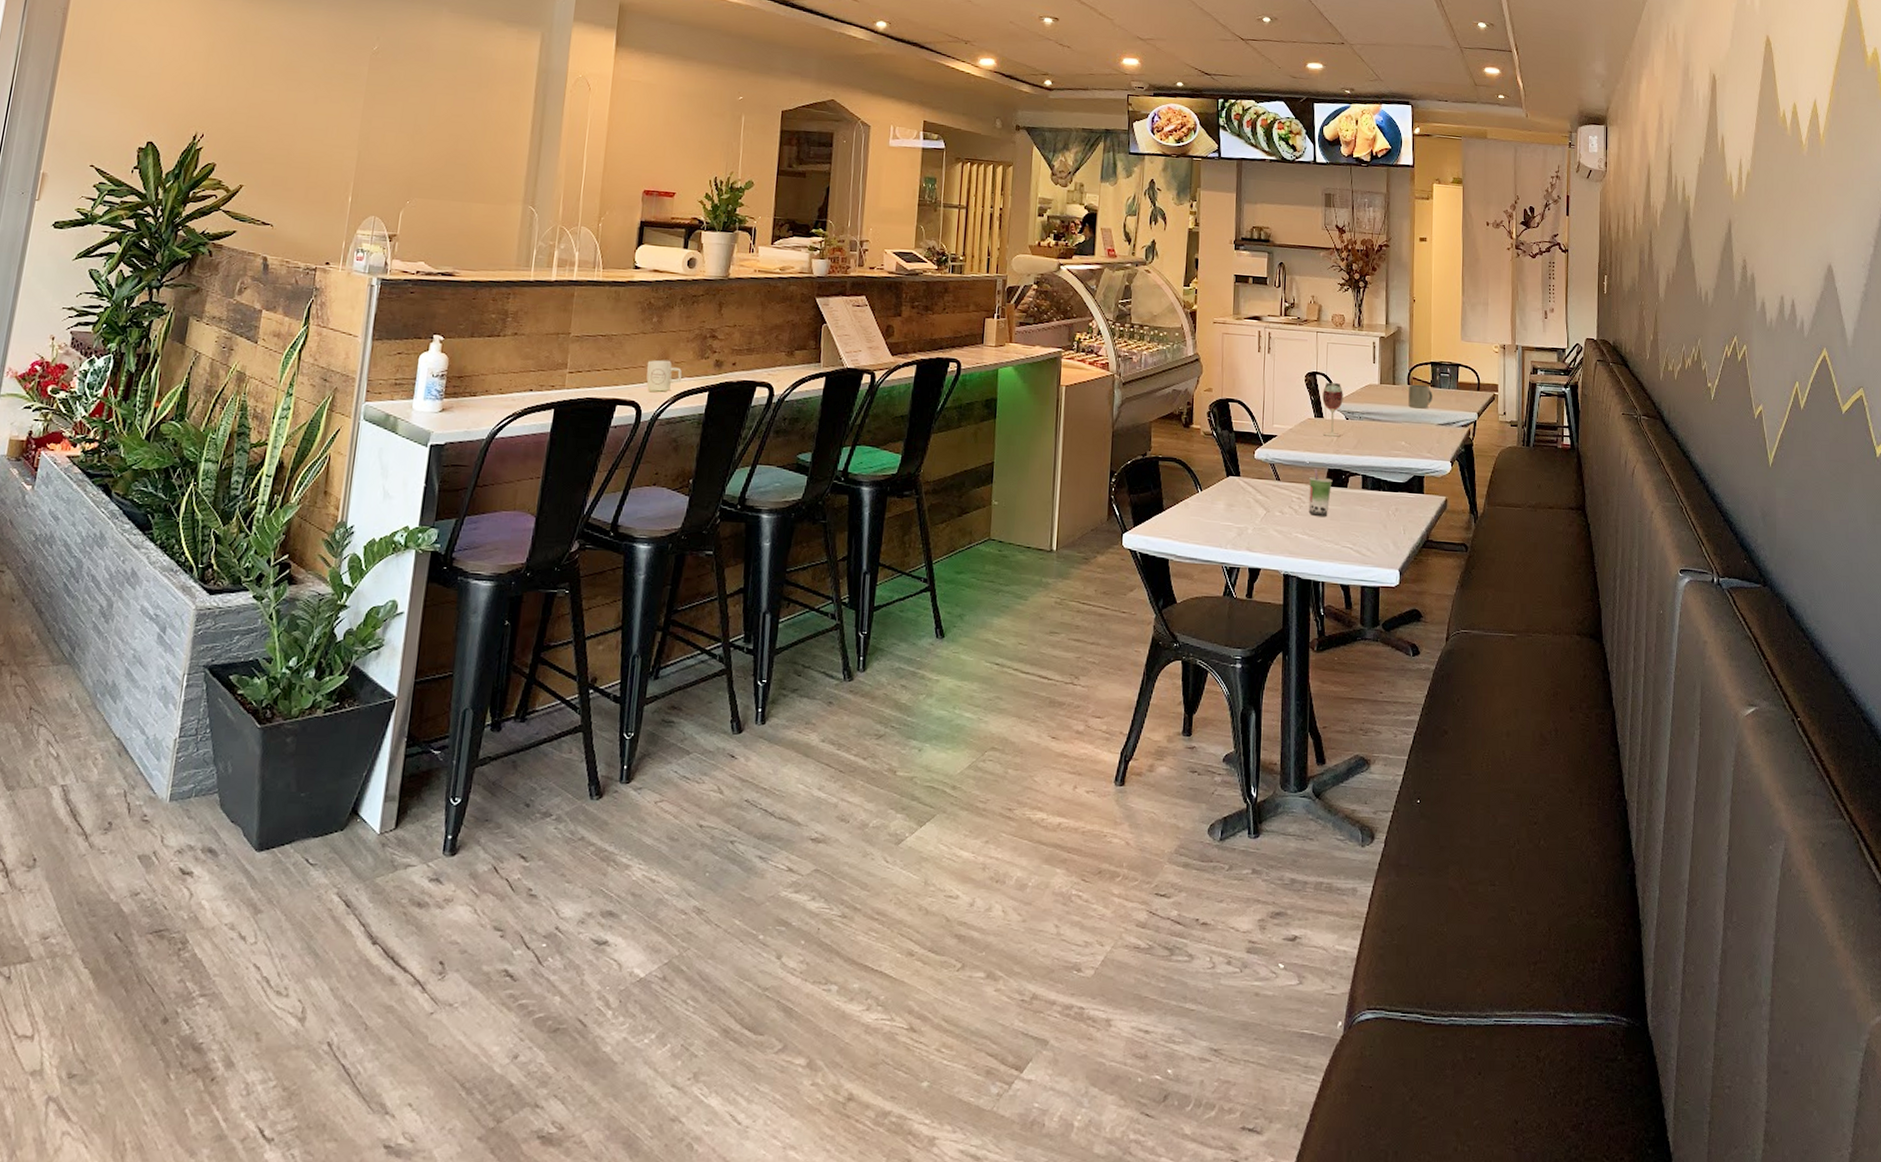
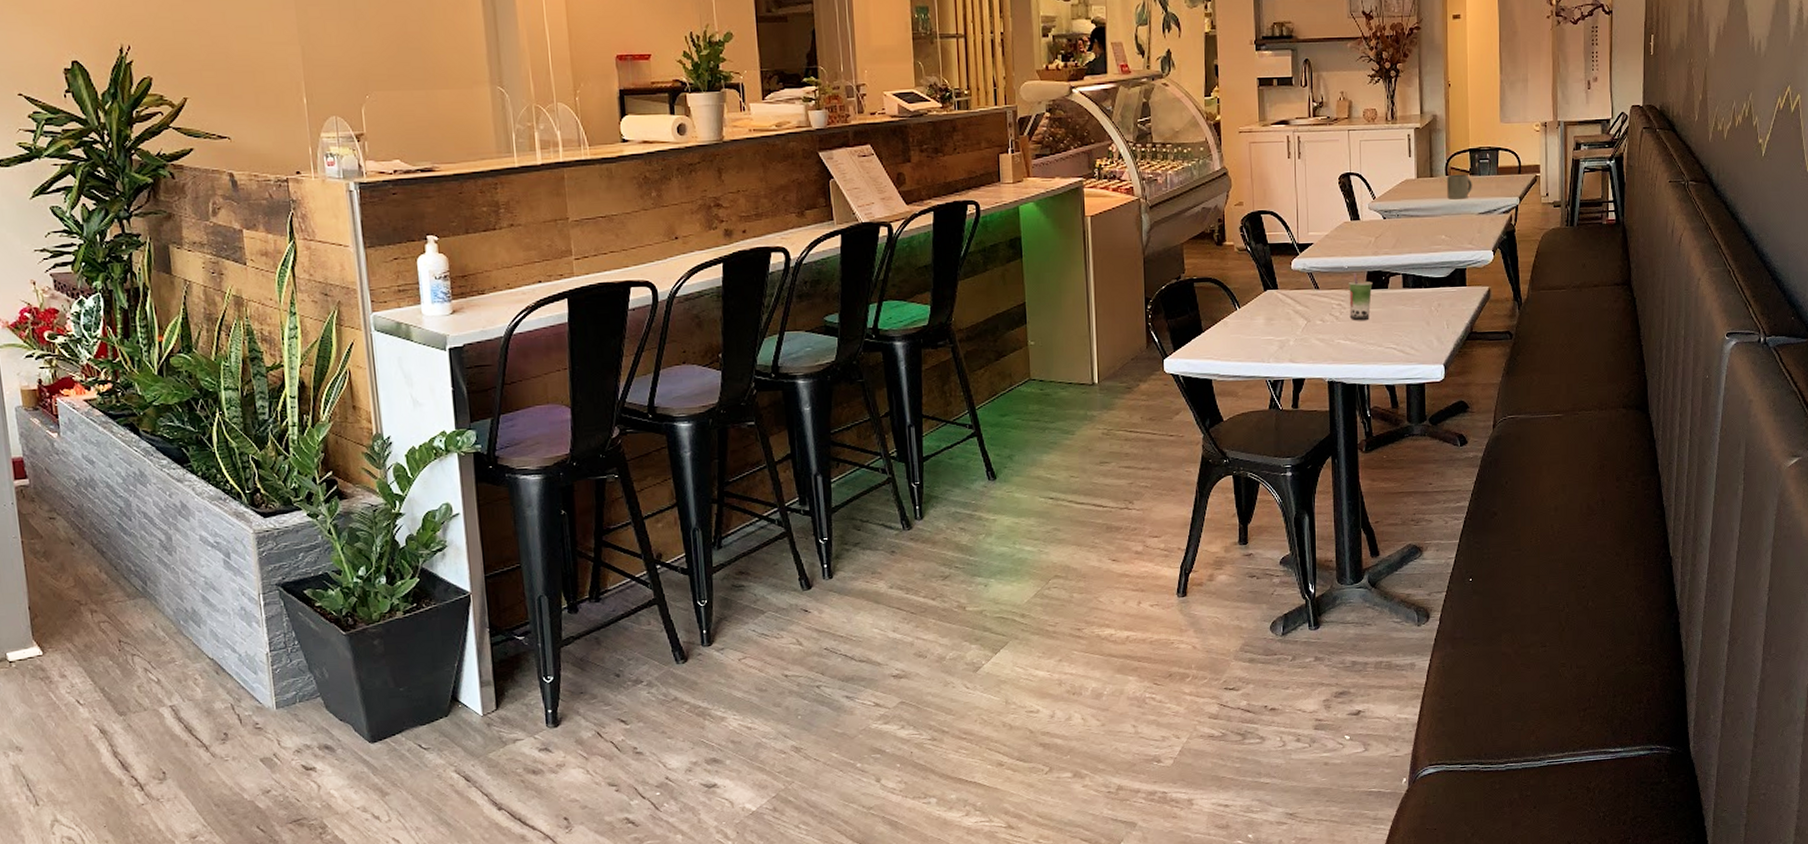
mug: present [646,359,683,392] -> none [654,235,693,269]
wineglass: present [1322,382,1343,437] -> none [1358,182,1379,238]

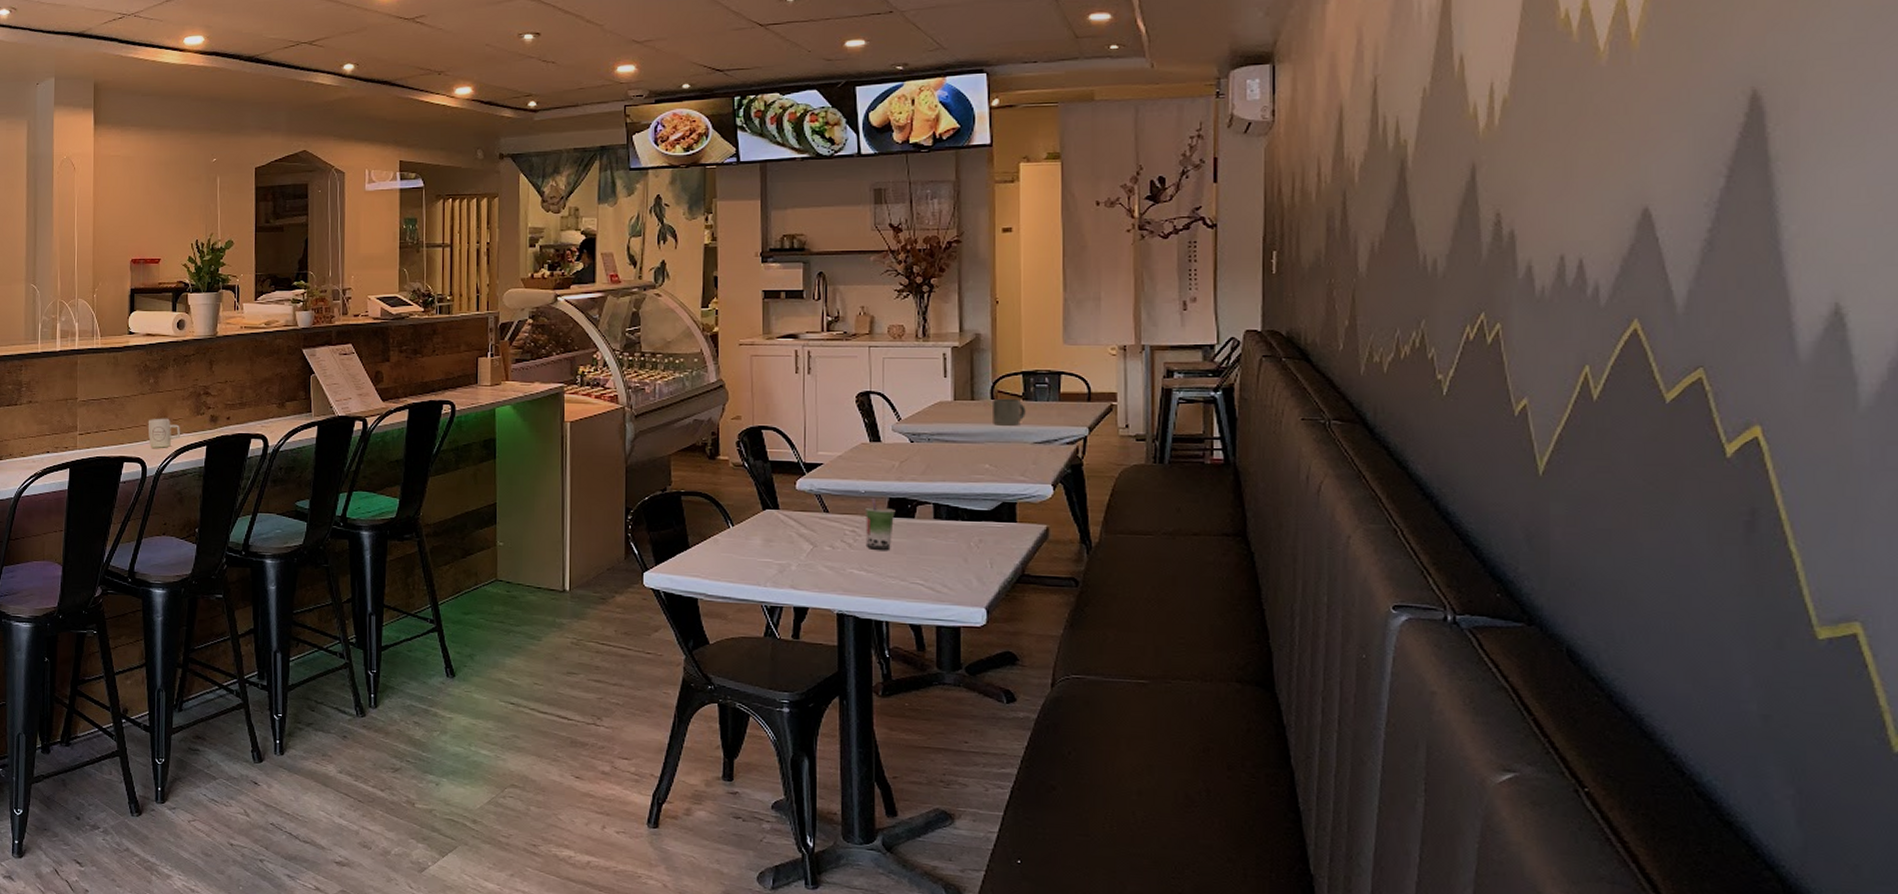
mug: none [654,235,693,269] -> present [147,418,181,448]

